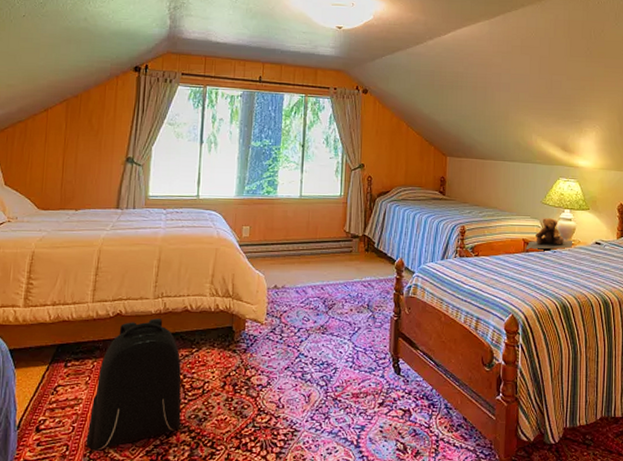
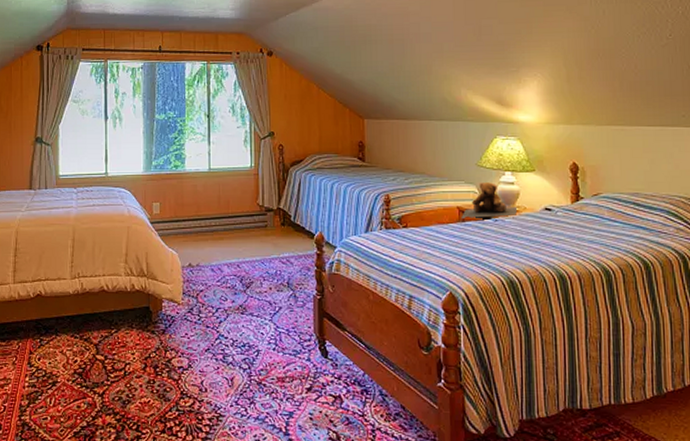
backpack: present [86,318,182,451] -> none [17,299,105,431]

